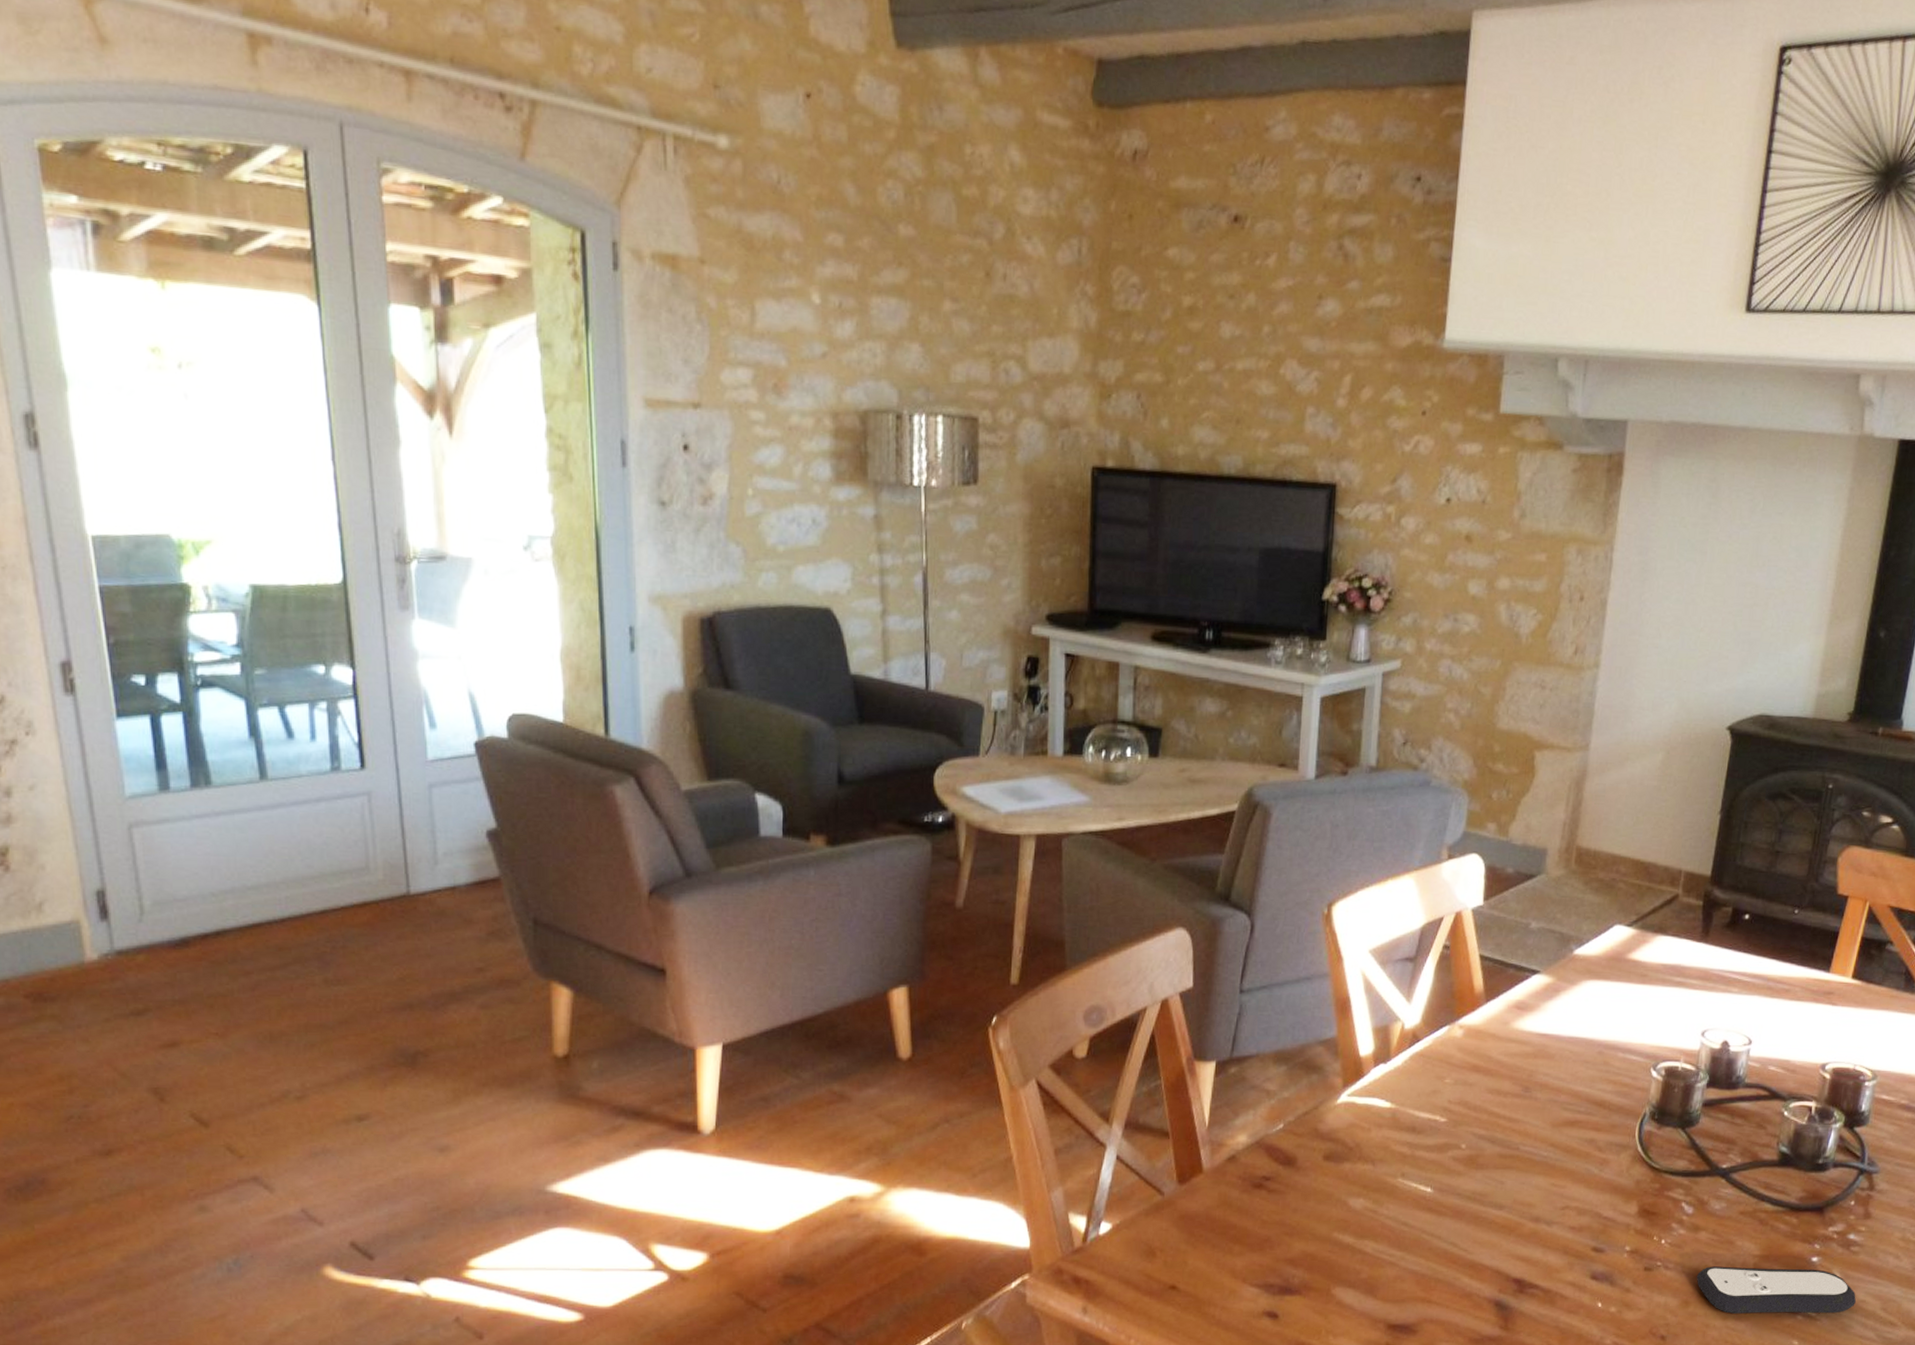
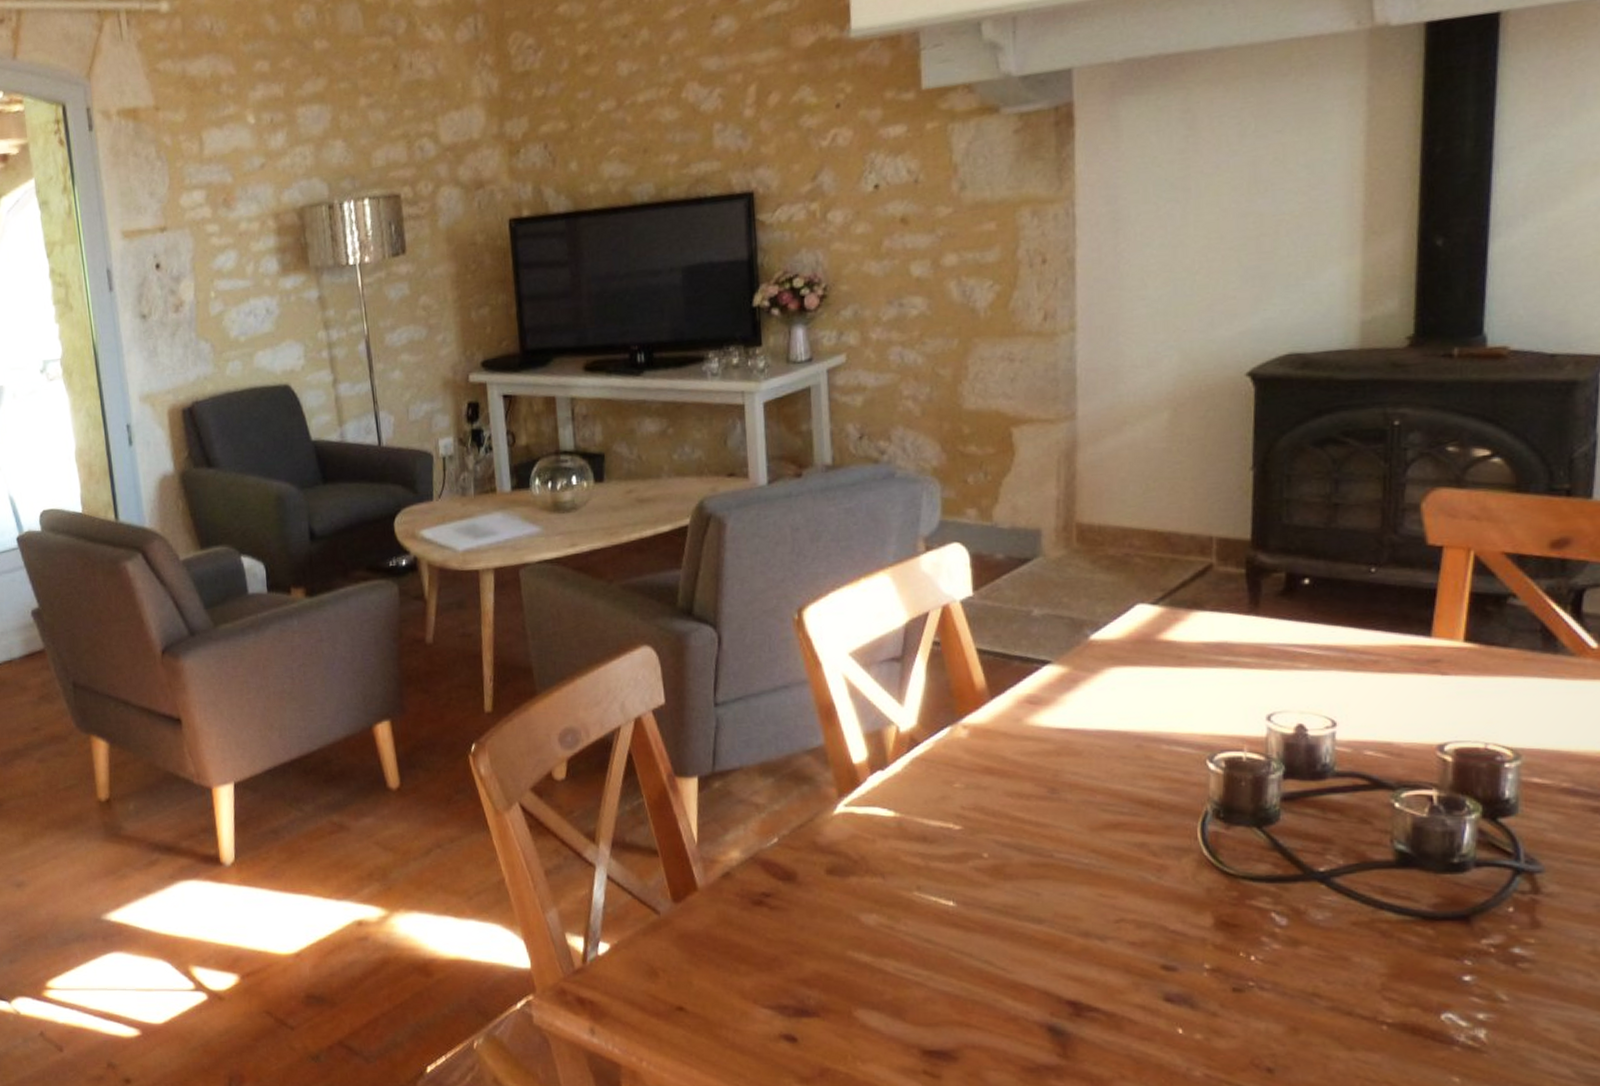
remote control: present [1696,1266,1856,1314] -> none [1304,987,1536,1045]

